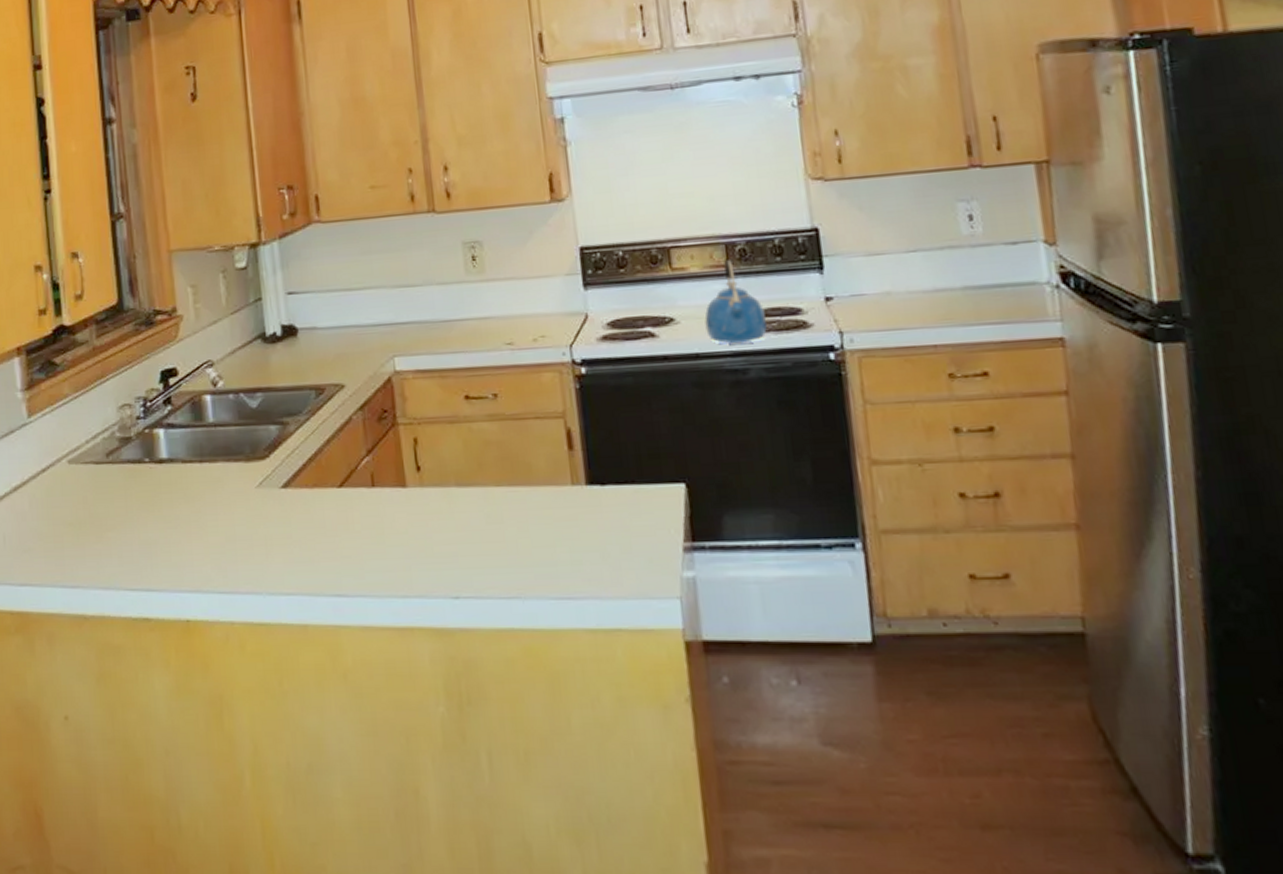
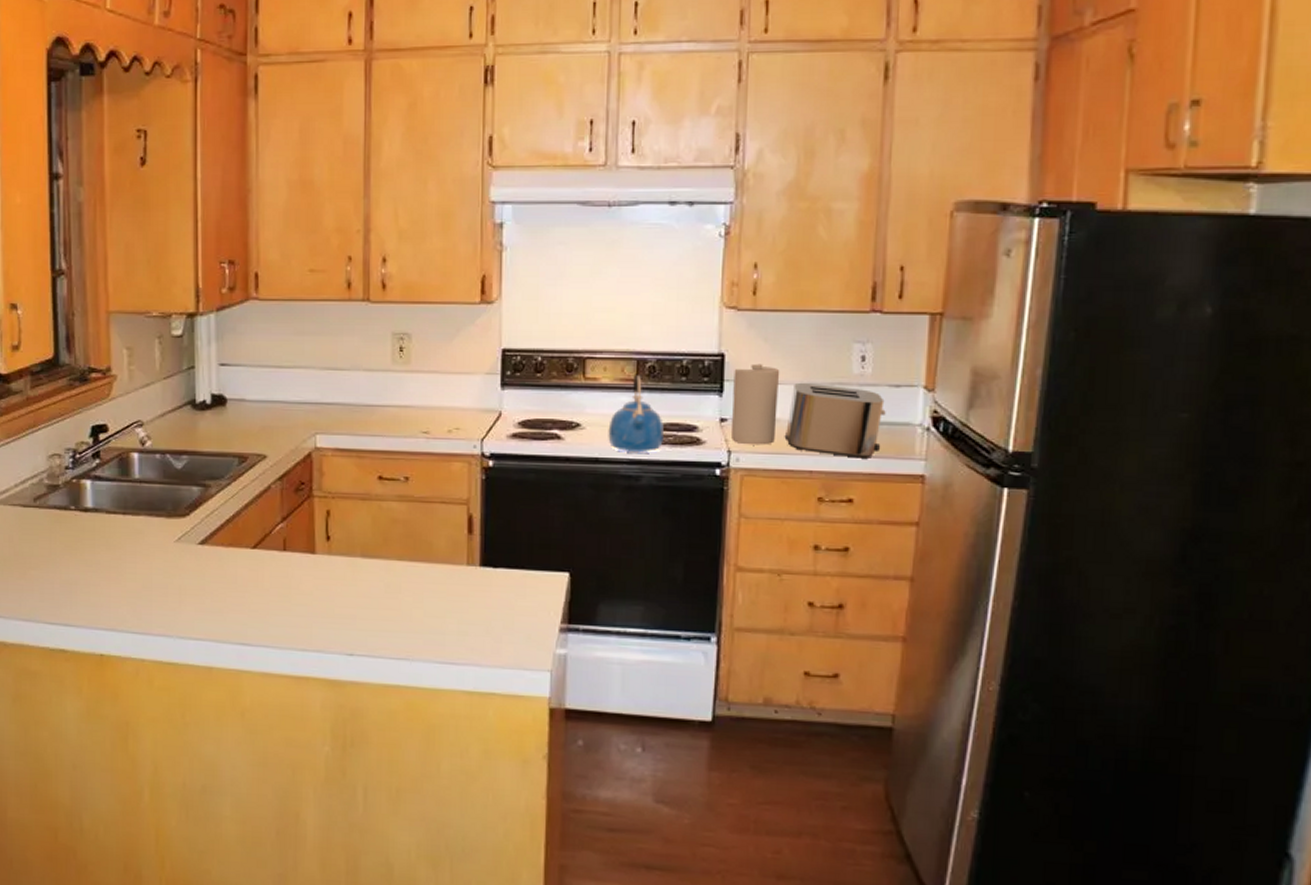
paper towel holder: none [831,234,889,324] -> present [732,363,780,446]
toaster: none [898,249,1008,327] -> present [784,382,886,460]

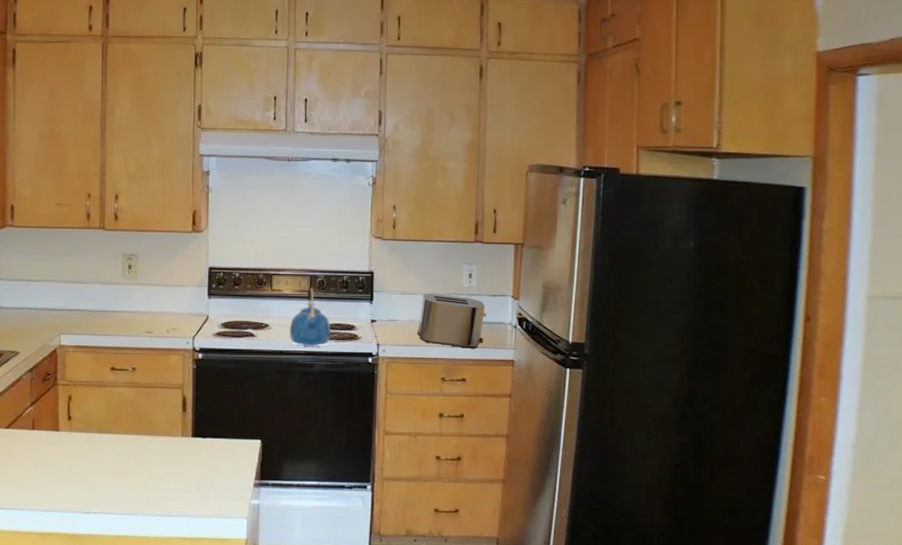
paper towel holder: present [732,363,780,446] -> none [380,279,413,340]

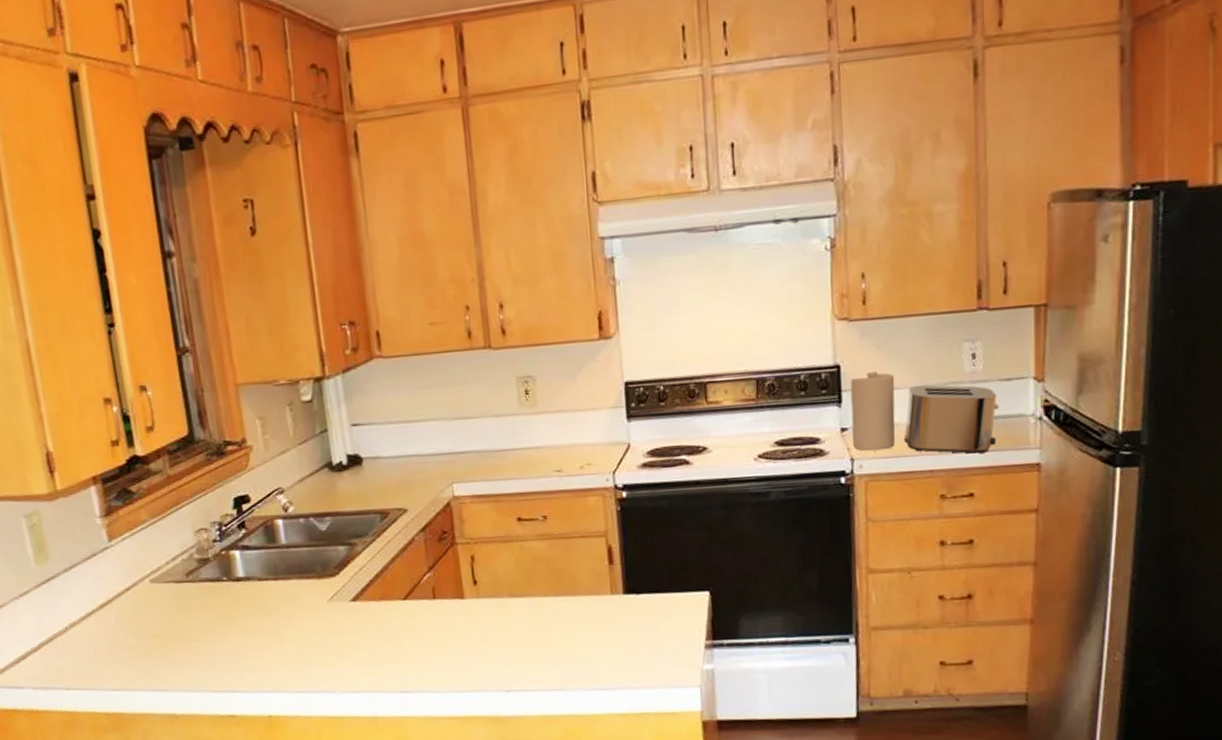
kettle: present [289,286,331,345] -> none [734,393,789,469]
paper towel holder: none [380,279,413,340] -> present [850,371,896,452]

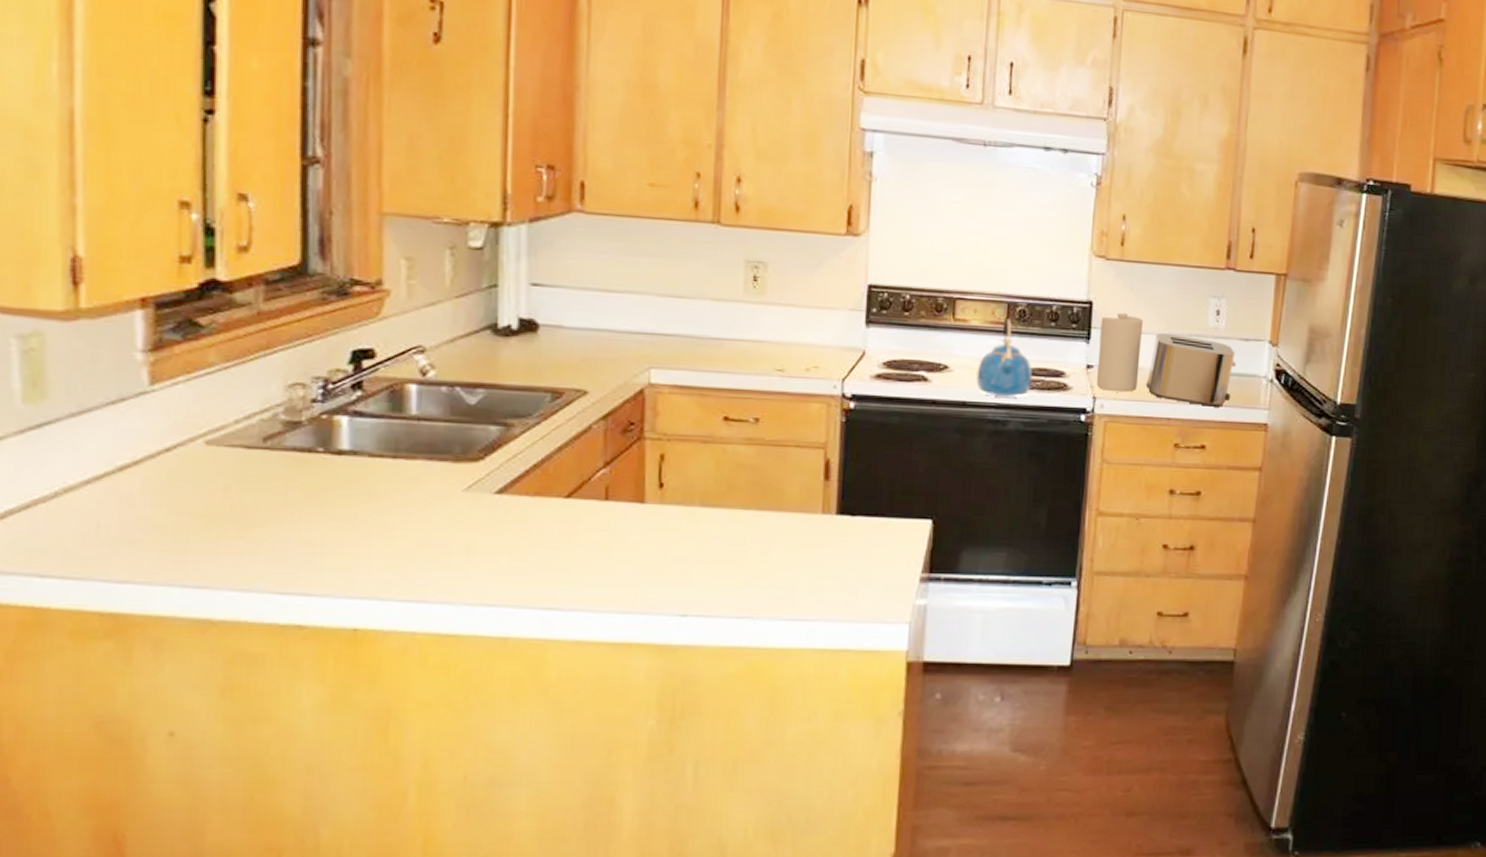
kettle: none [734,393,789,469] -> present [976,317,1033,396]

